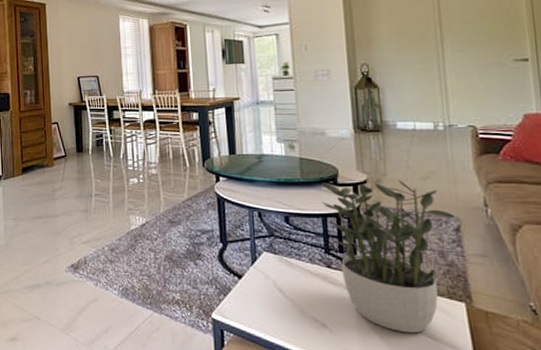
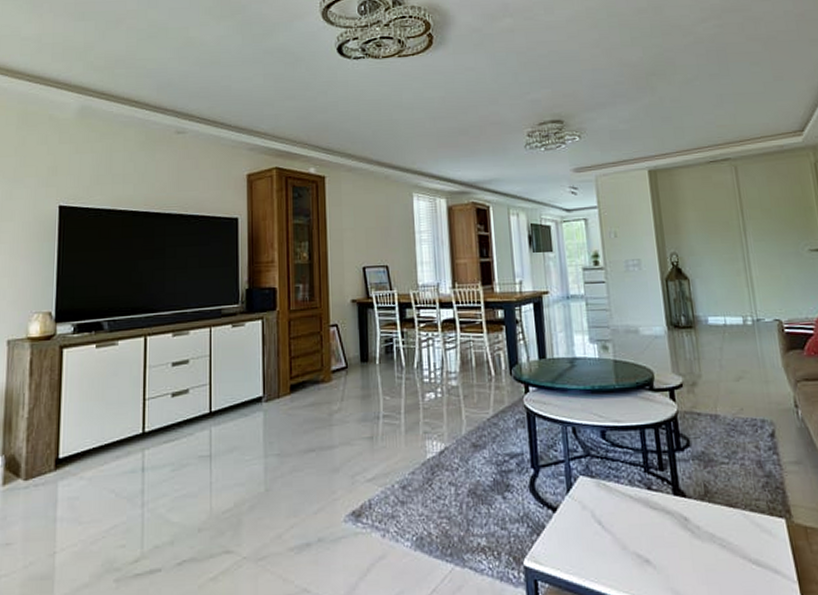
potted plant: present [321,180,456,334] -> none [637,381,770,561]

